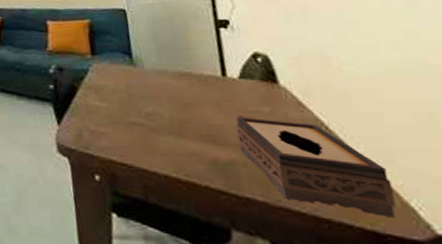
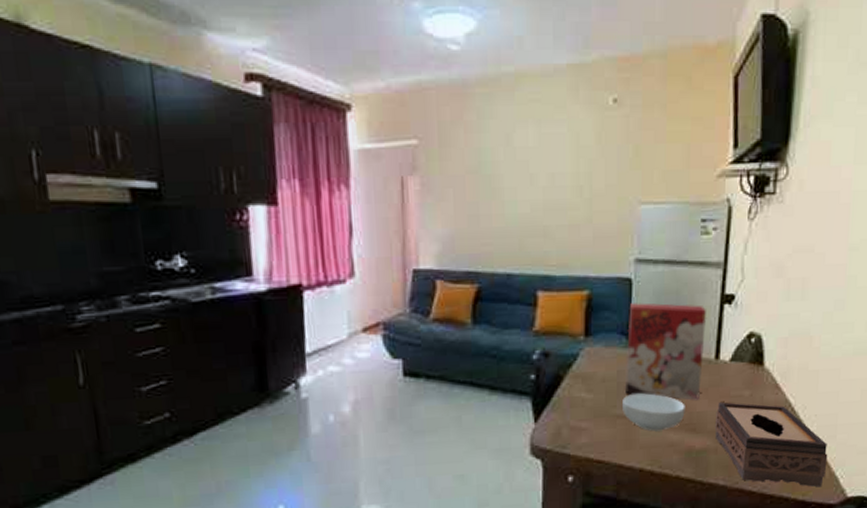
cereal box: none [128,28,214,113] -> present [624,303,707,400]
cereal bowl: none [135,105,202,140] -> present [622,393,685,431]

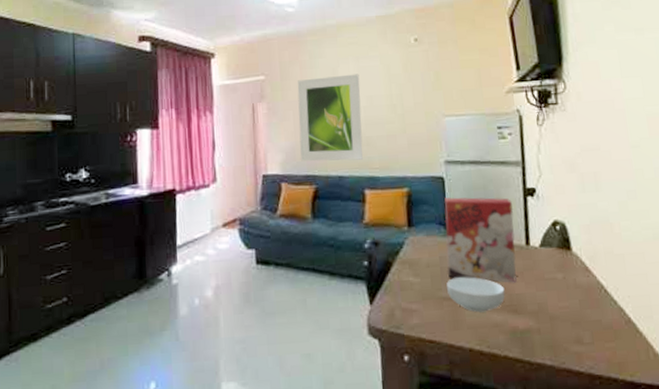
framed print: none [460,143,540,255] -> present [297,74,363,162]
tissue box: present [715,402,828,487] -> none [534,285,650,368]

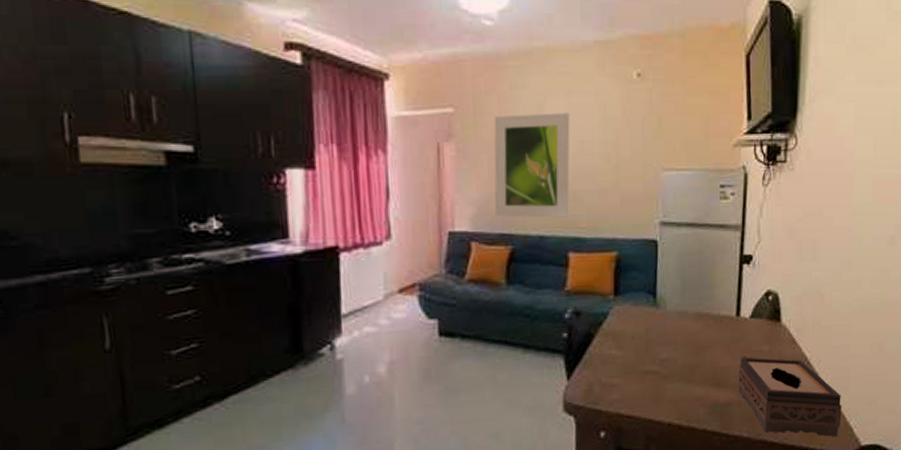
cereal box: present [444,197,517,283] -> none [652,263,728,356]
cereal bowl: present [447,277,505,313] -> none [651,349,710,386]
tissue box: none [534,285,650,368] -> present [738,357,842,437]

